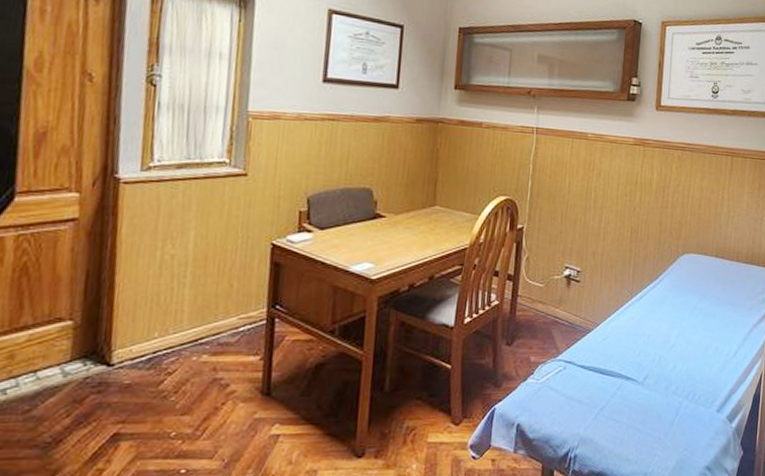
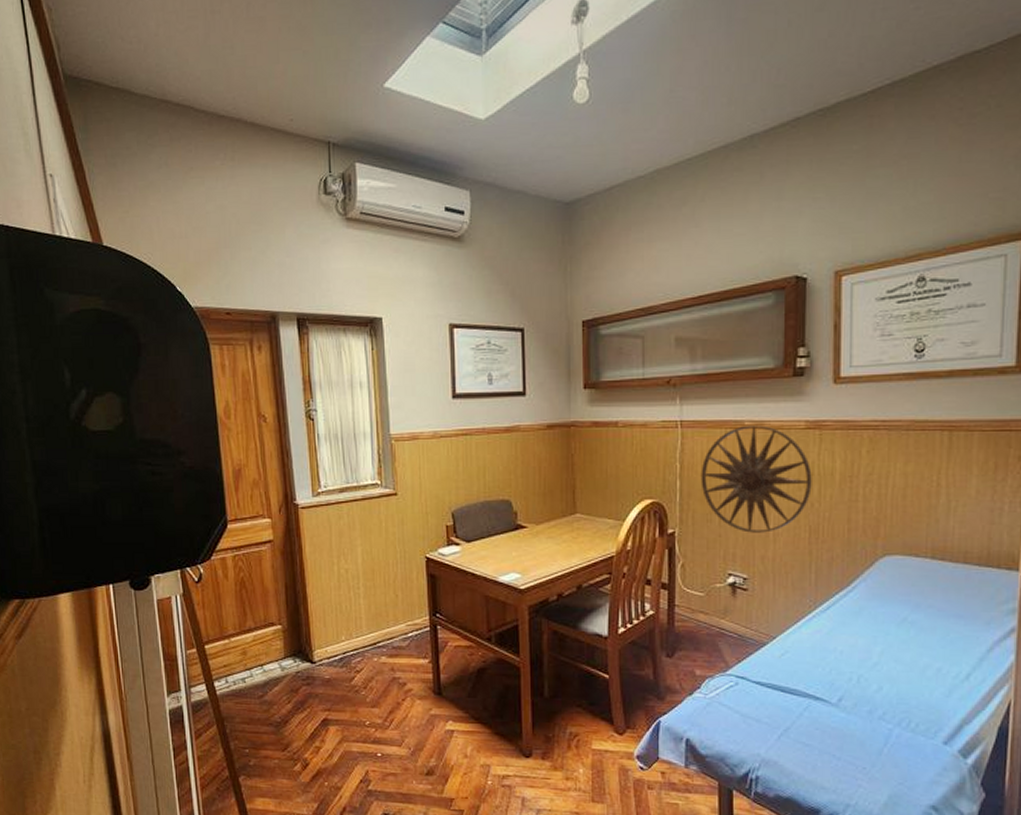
wall art: none [549,137,636,231] -> present [701,425,812,533]

